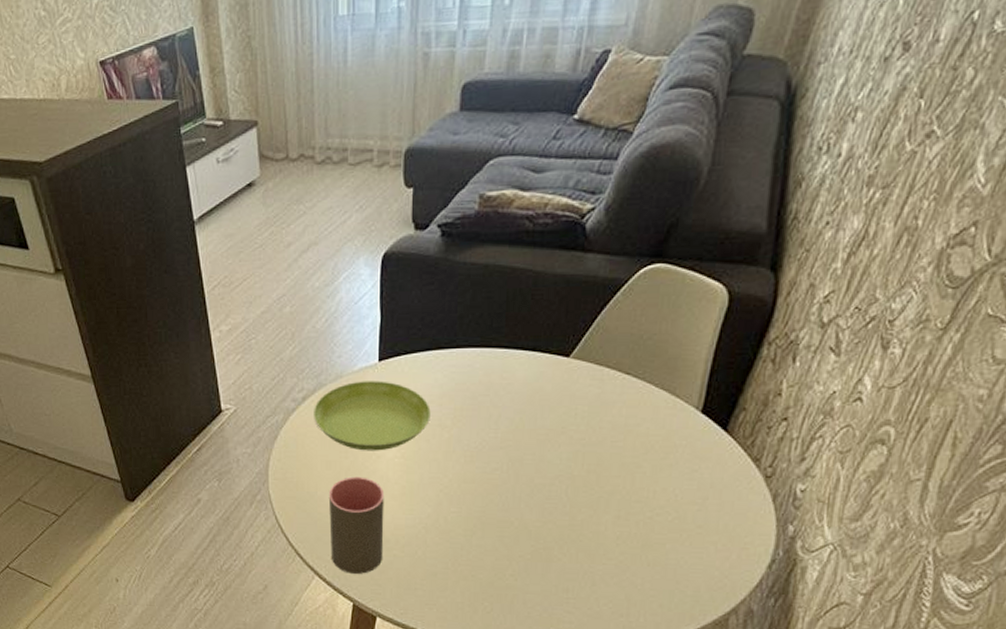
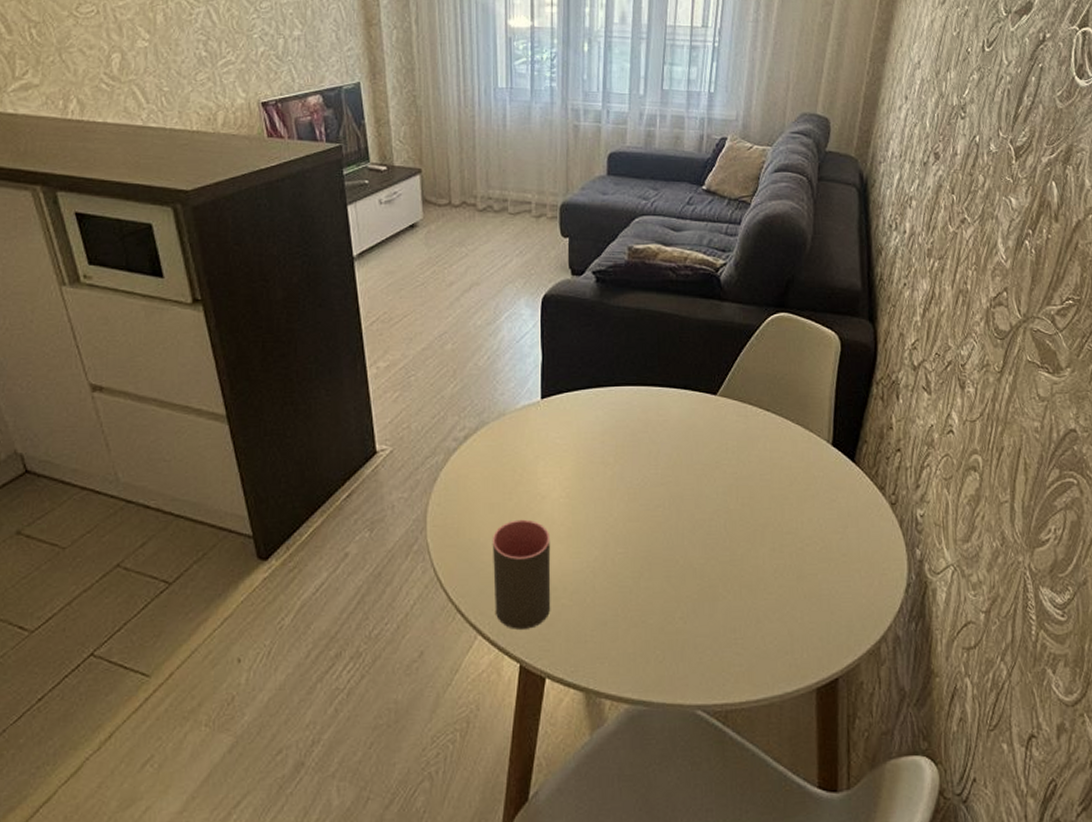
saucer: present [314,381,431,451] -> none [476,418,593,492]

